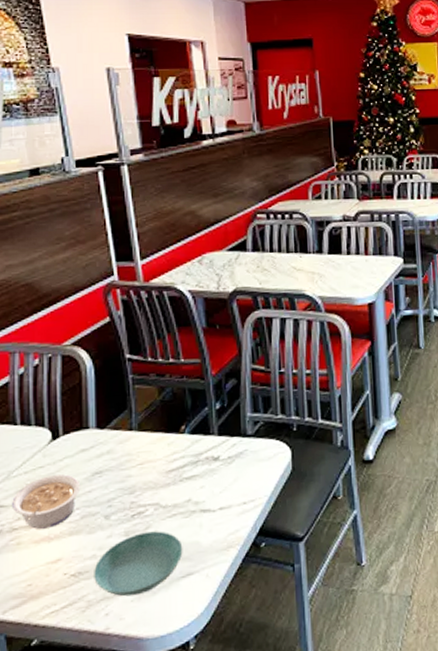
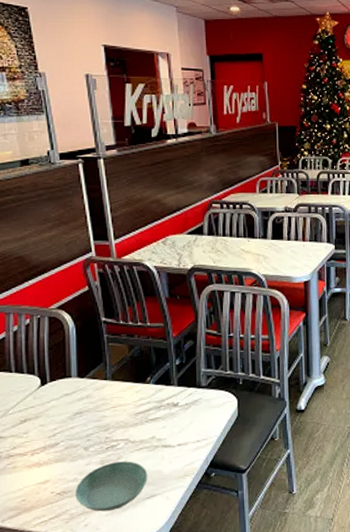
legume: present [12,474,81,529] -> none [9,413,65,456]

